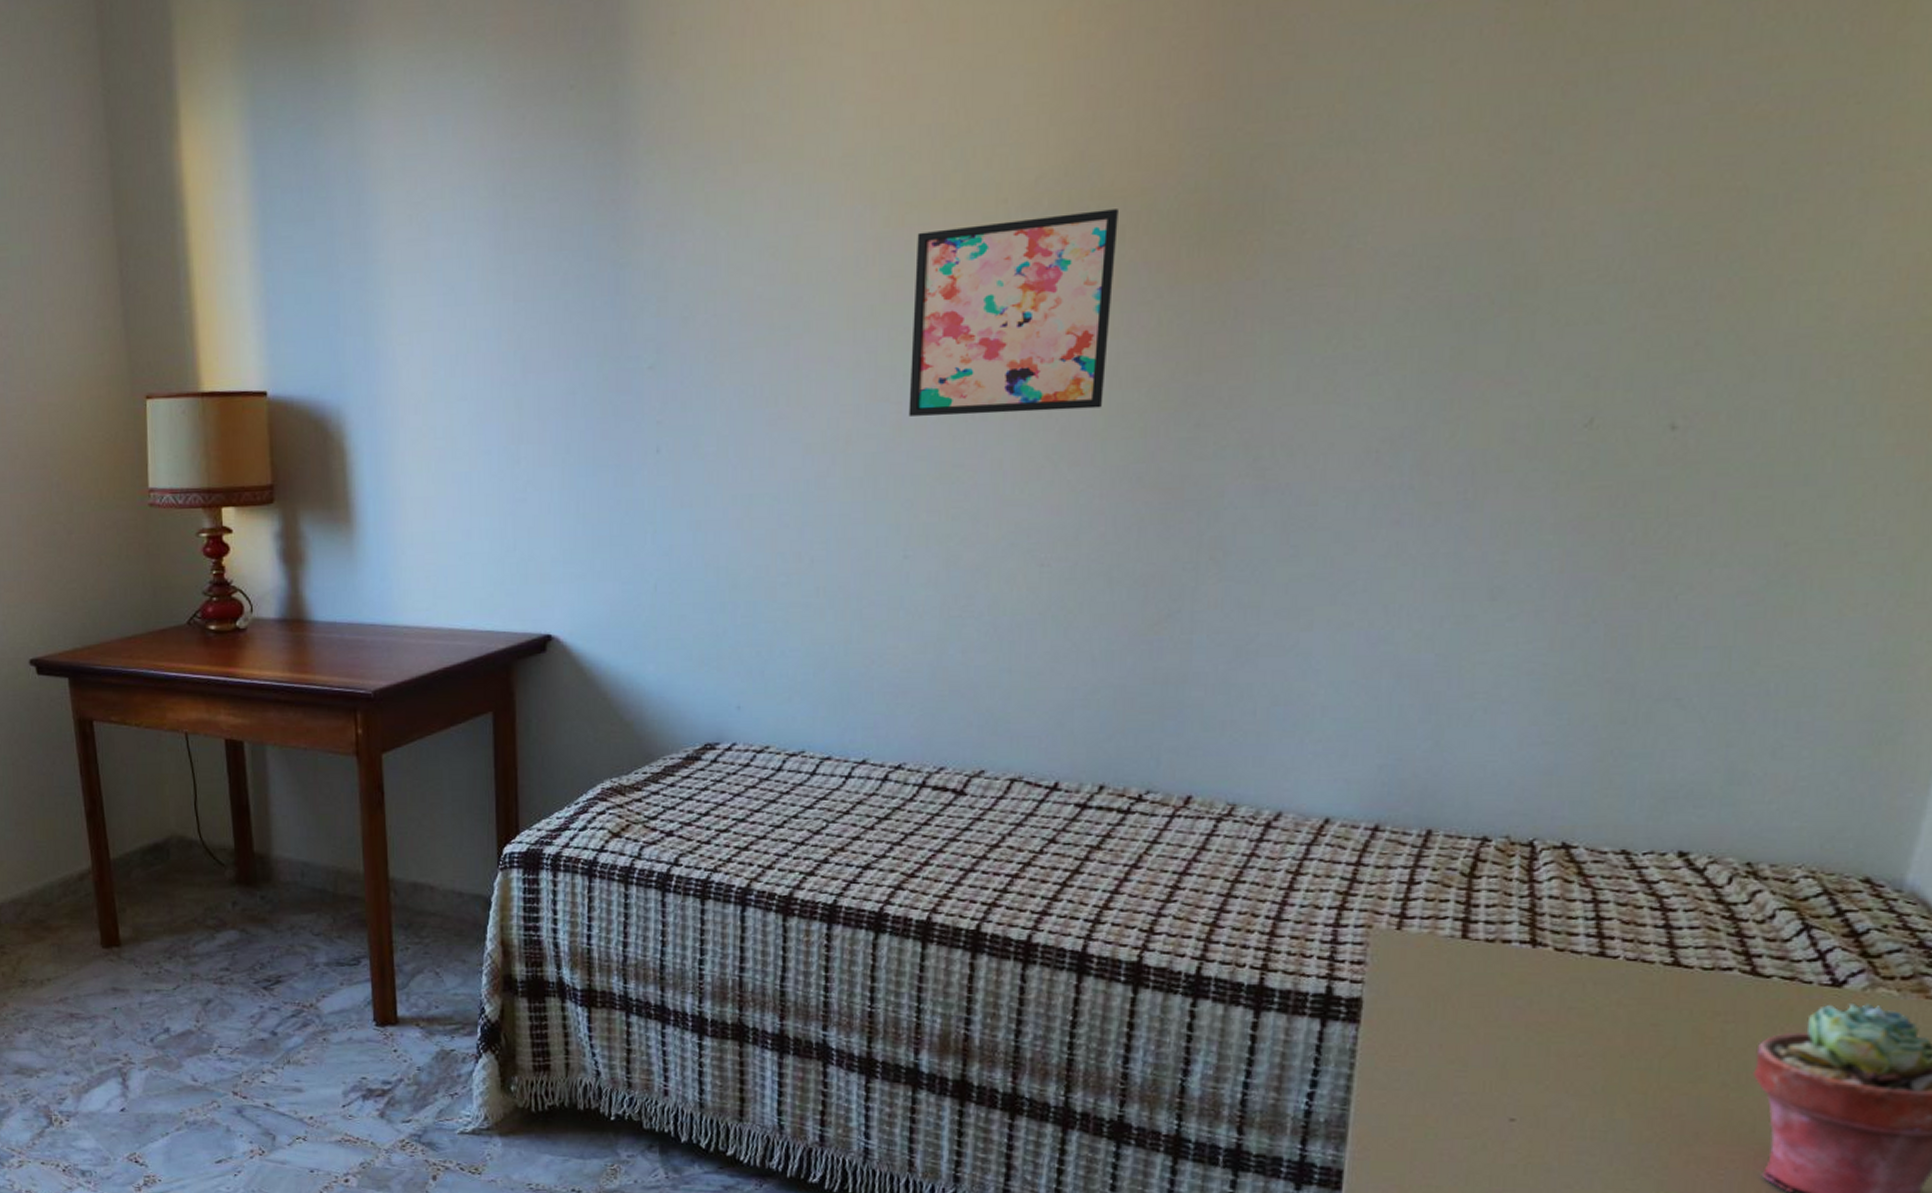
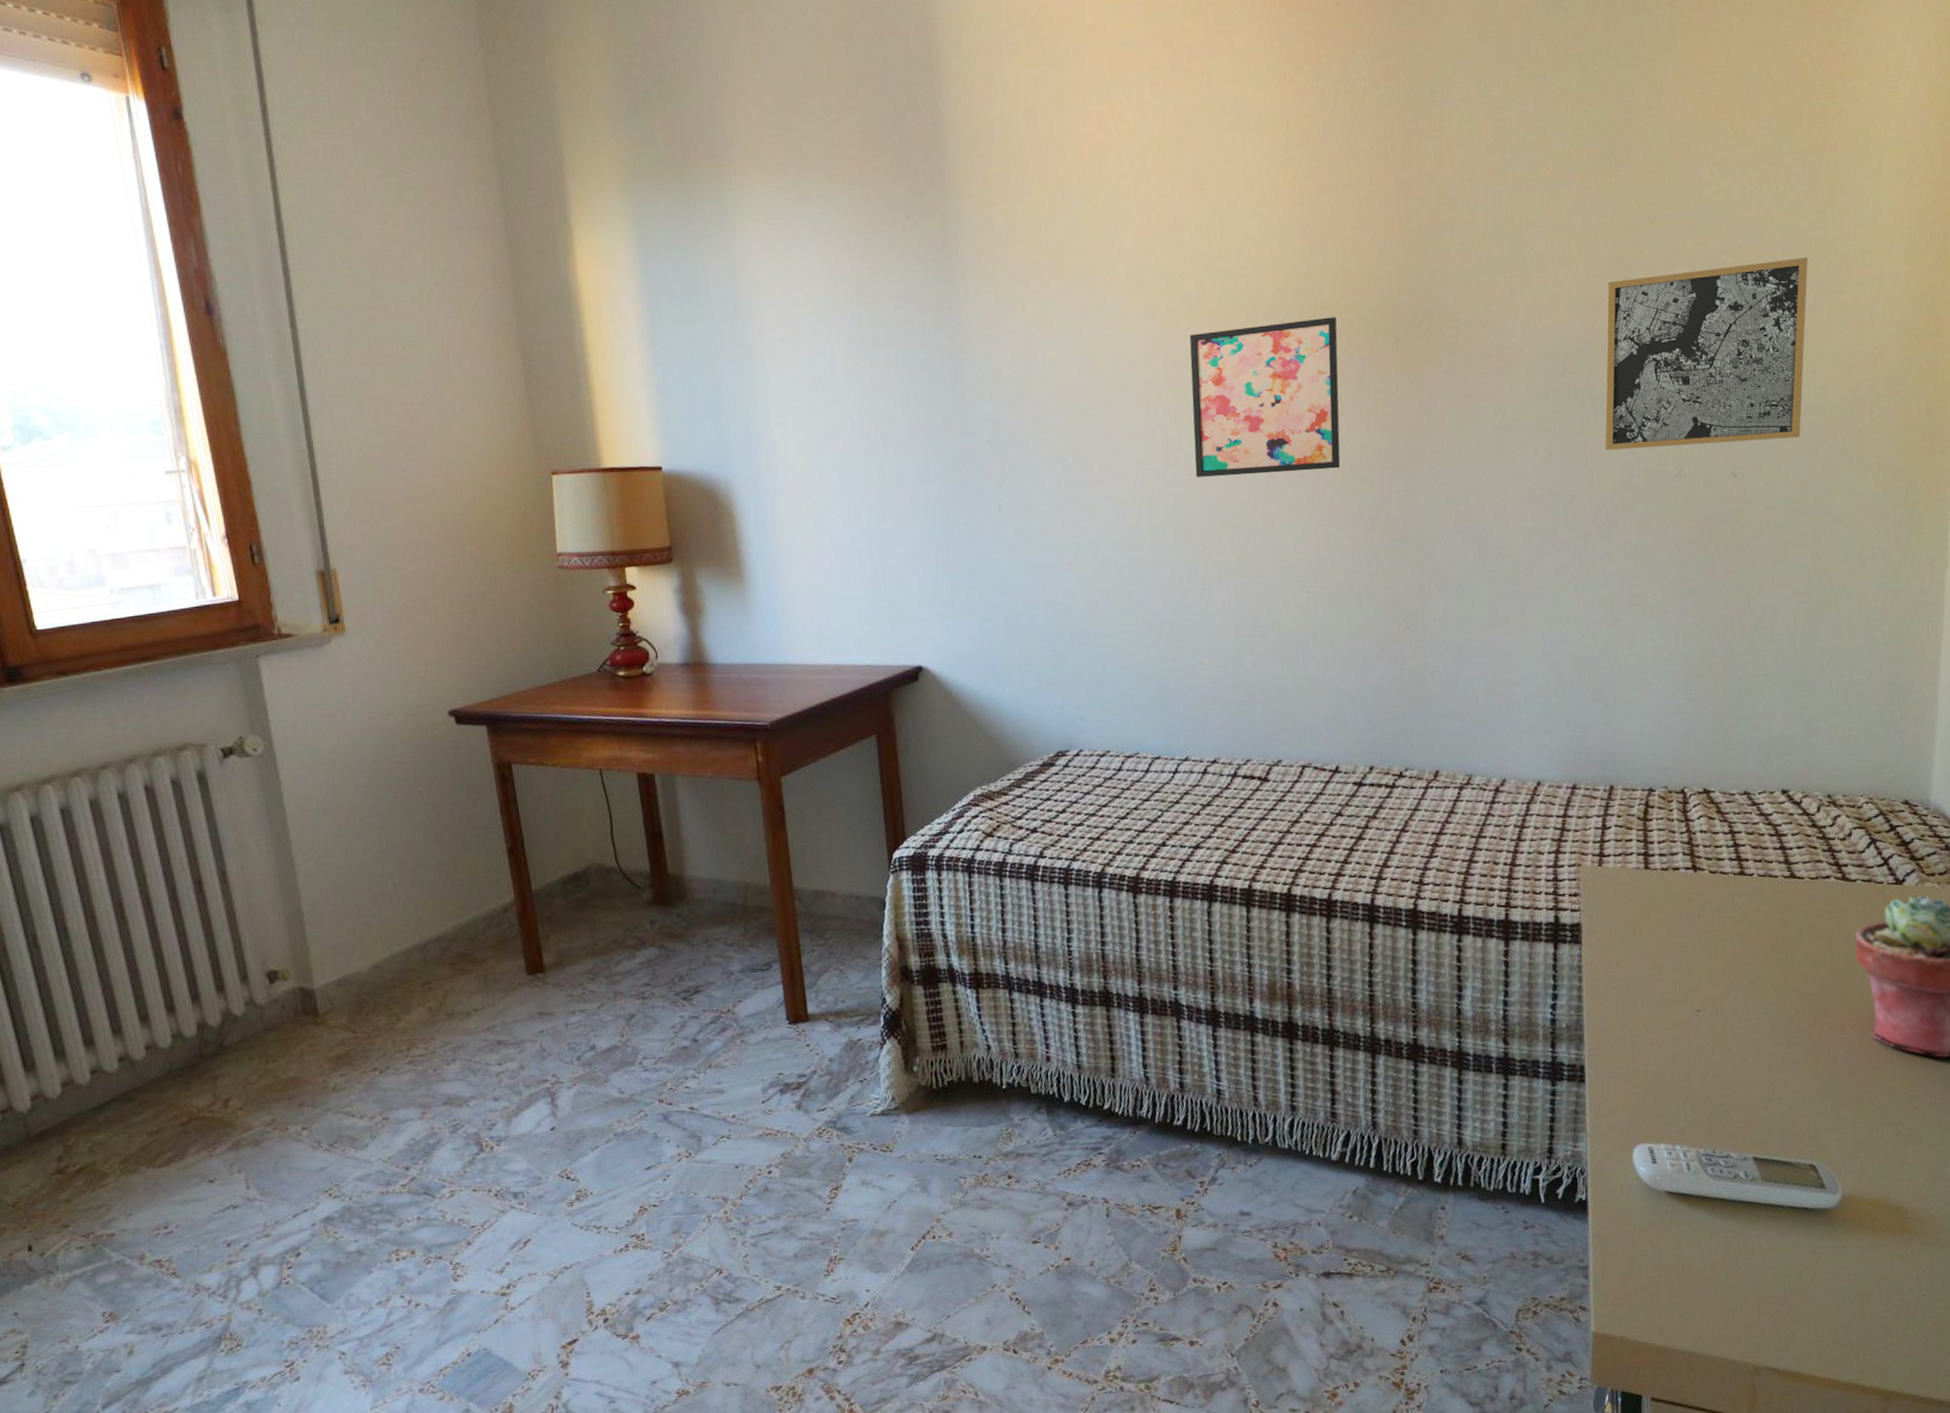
wall art: none [1483,118,1841,391] -> present [1605,257,1808,450]

